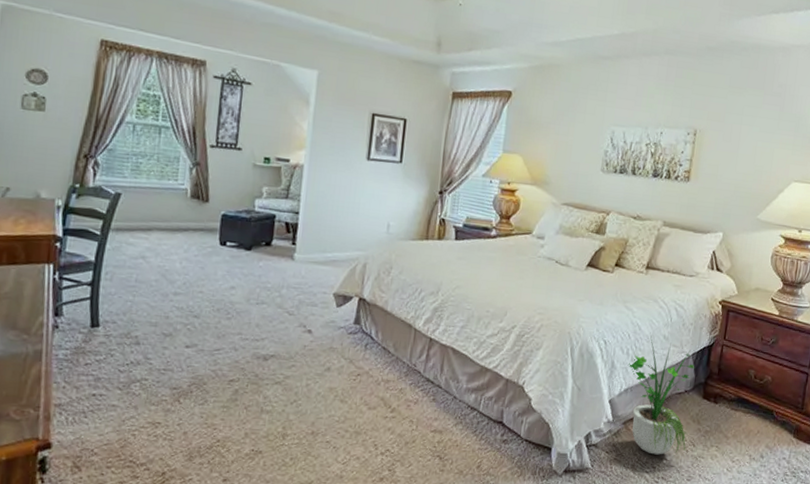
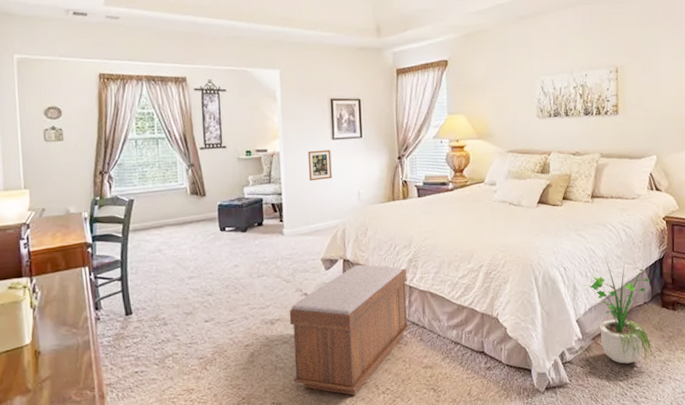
bench: none [280,306,430,453] -> present [289,264,409,395]
picture frame: none [333,168,364,205] -> present [307,150,332,181]

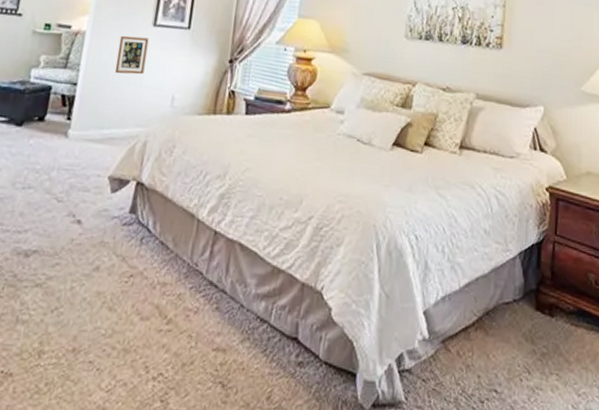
bench: present [289,264,409,395] -> none [36,191,215,377]
potted plant: present [588,256,653,364] -> none [444,228,524,385]

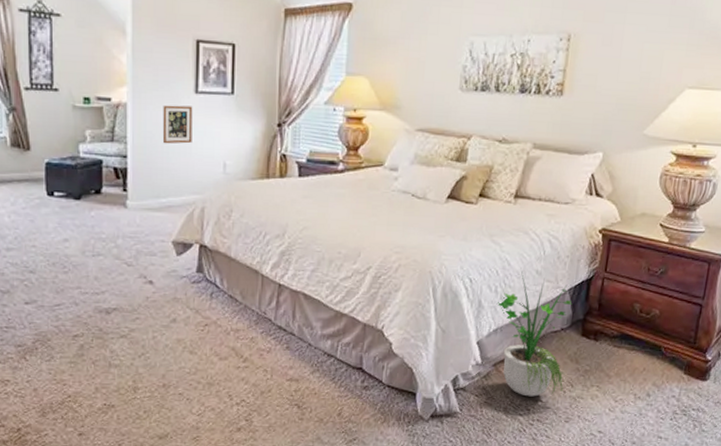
potted plant: none [444,228,524,385] -> present [496,270,572,397]

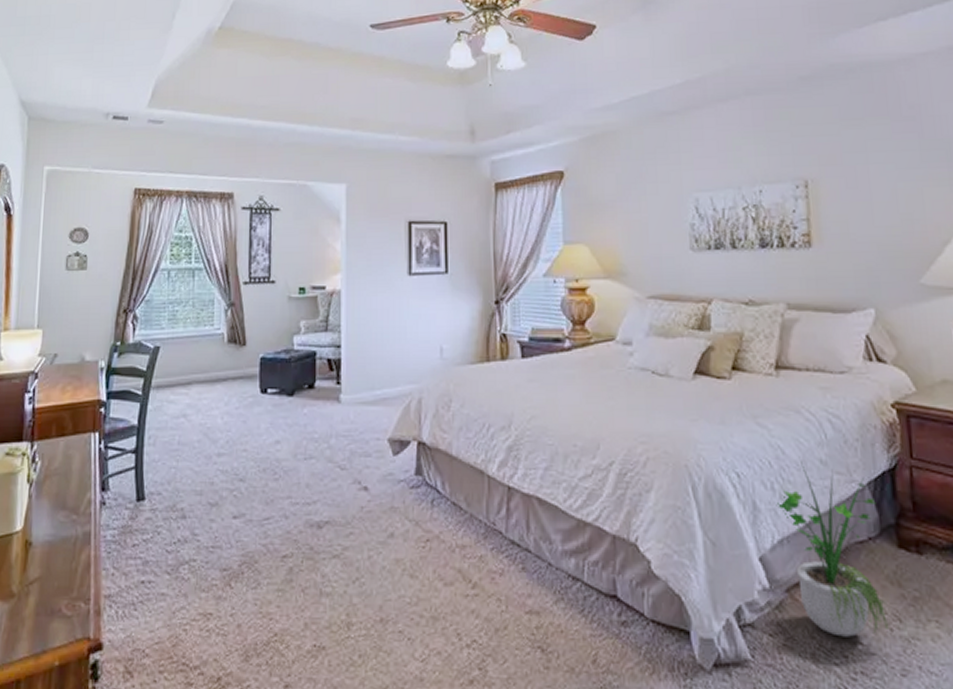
picture frame: present [162,105,193,144] -> none [376,289,407,331]

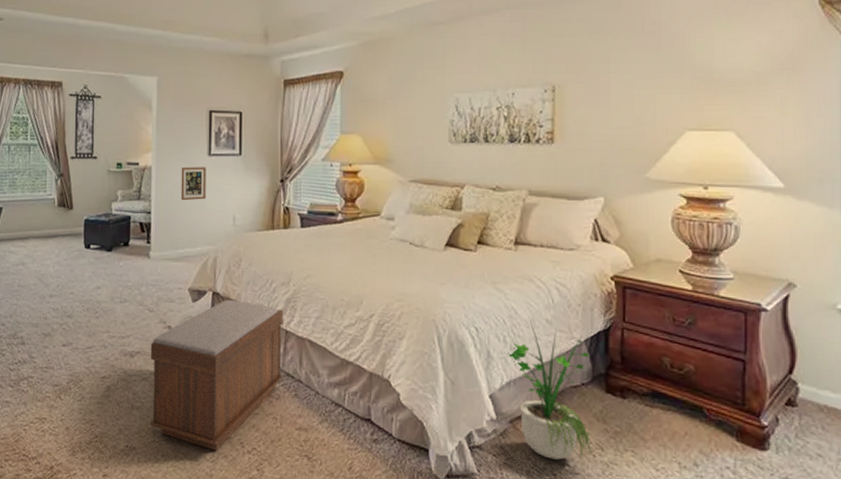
bench: none [342,450,507,646] -> present [150,299,284,451]
picture frame: none [376,289,407,331] -> present [181,166,206,201]

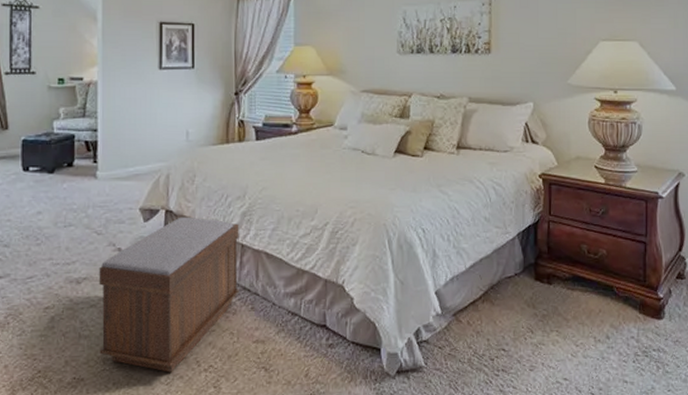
picture frame: present [181,166,206,201] -> none [130,81,157,117]
potted plant: present [506,319,593,460] -> none [450,218,524,346]

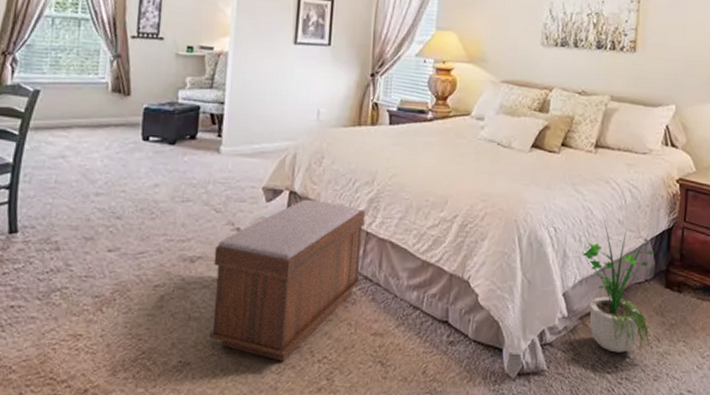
potted plant: none [450,218,524,346] -> present [581,219,655,353]

